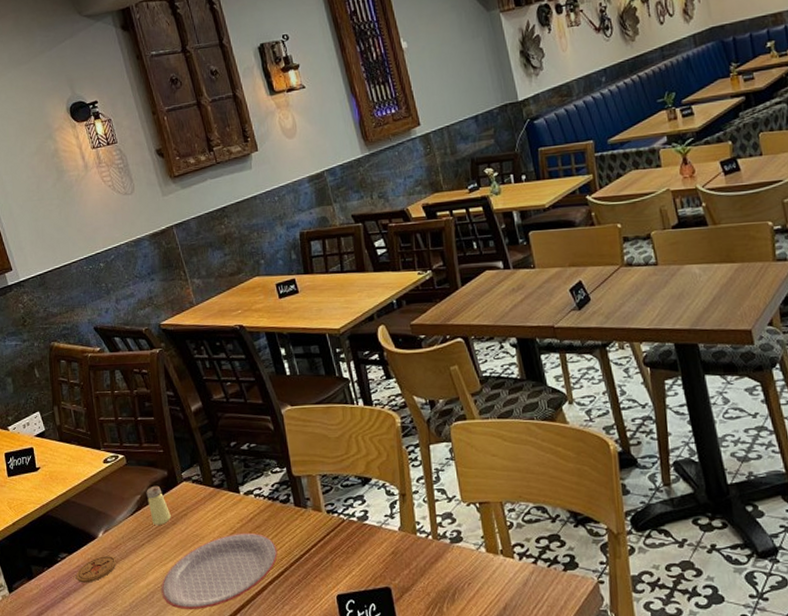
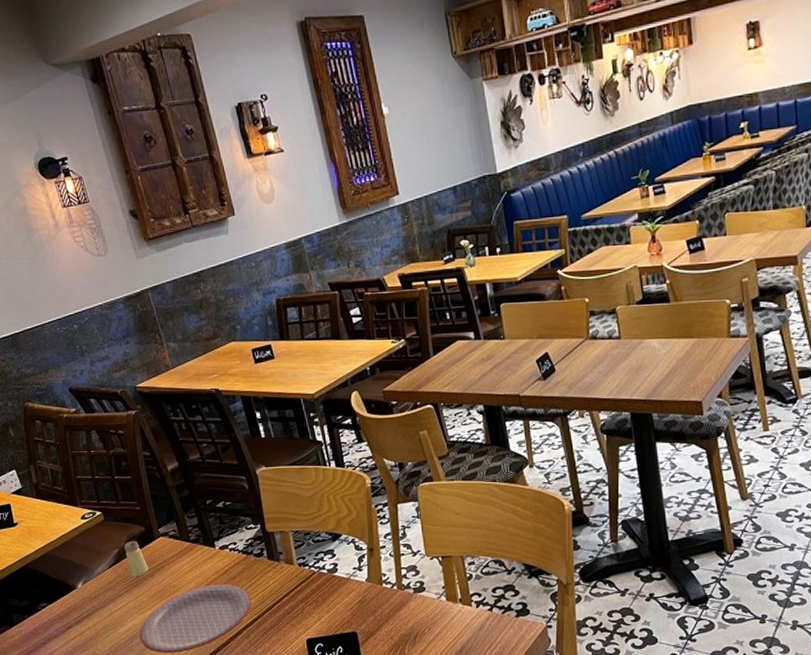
coaster: present [76,556,116,583] -> none [57,605,96,630]

